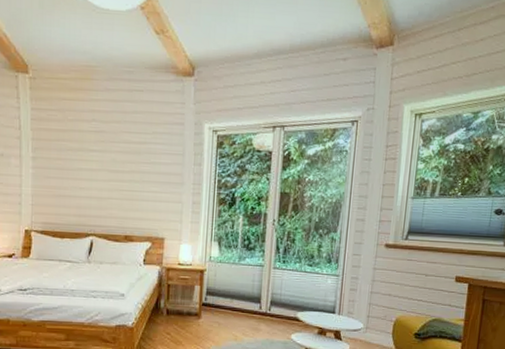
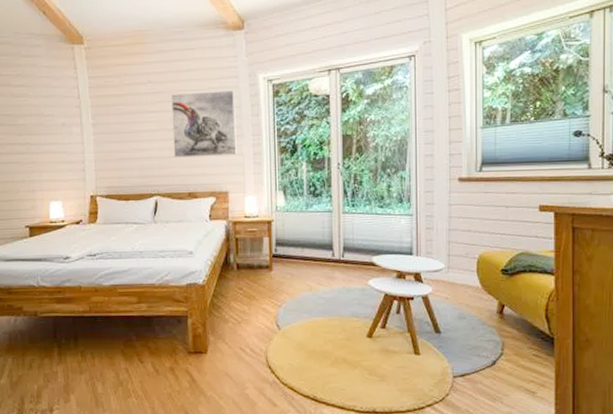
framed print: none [113,135,179,202] -> present [171,90,237,158]

